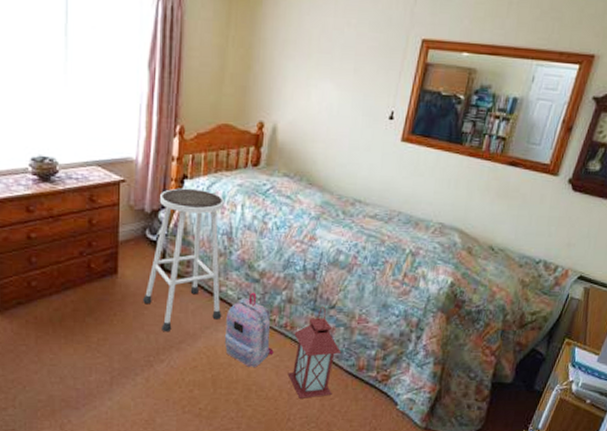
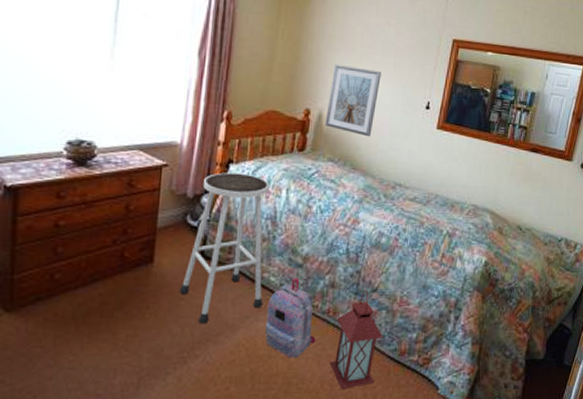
picture frame: none [279,73,340,151] -> present [325,65,381,137]

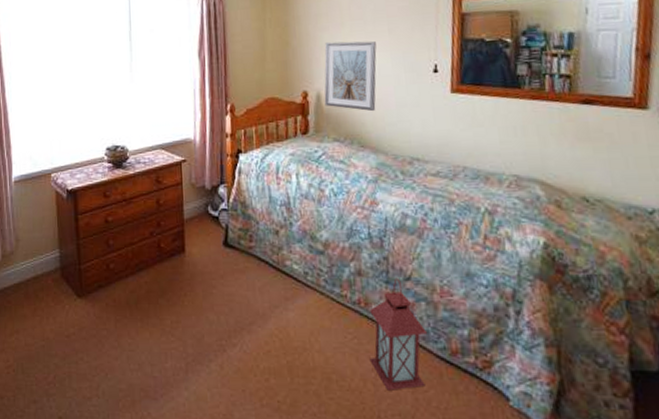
stool: present [180,172,269,325] -> none [211,162,290,313]
backpack: present [265,277,316,358] -> none [294,265,350,351]

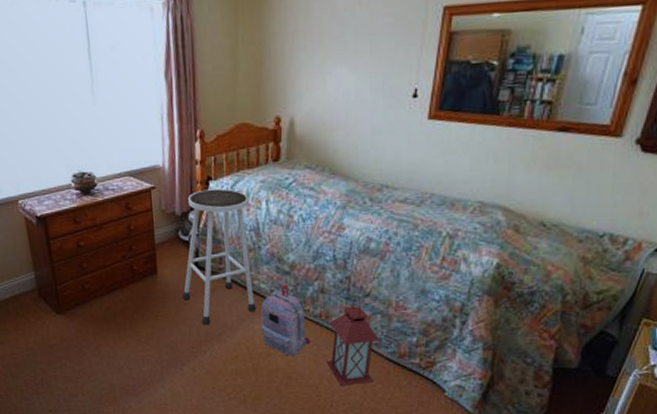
stool: none [211,162,290,313] -> present [182,188,257,326]
backpack: none [294,265,350,351] -> present [261,284,311,356]
picture frame: present [324,41,377,112] -> none [297,62,356,139]

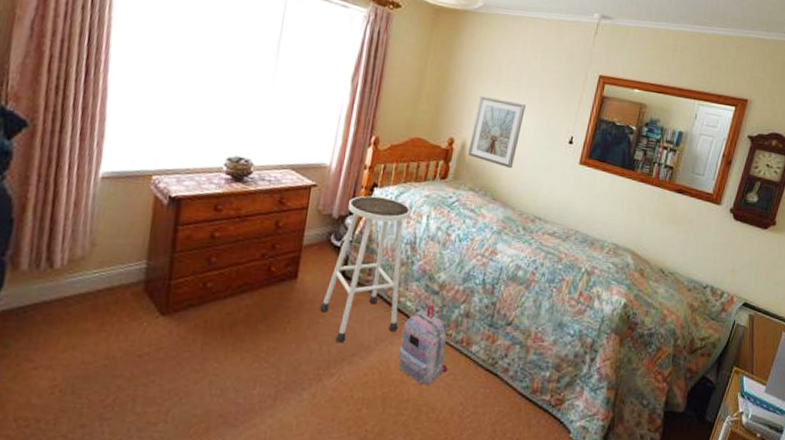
picture frame: none [297,62,356,139] -> present [467,96,526,169]
lantern: present [326,294,381,386] -> none [460,322,517,423]

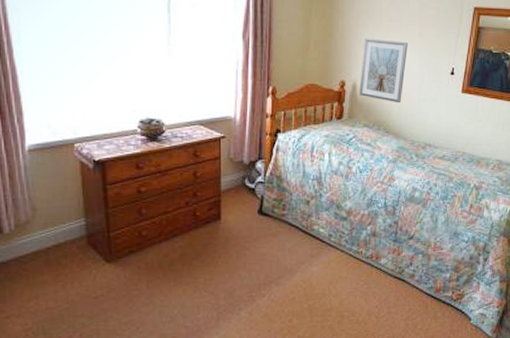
stool: present [320,195,411,344] -> none [245,141,316,270]
backpack: present [398,304,448,385] -> none [318,229,362,296]

